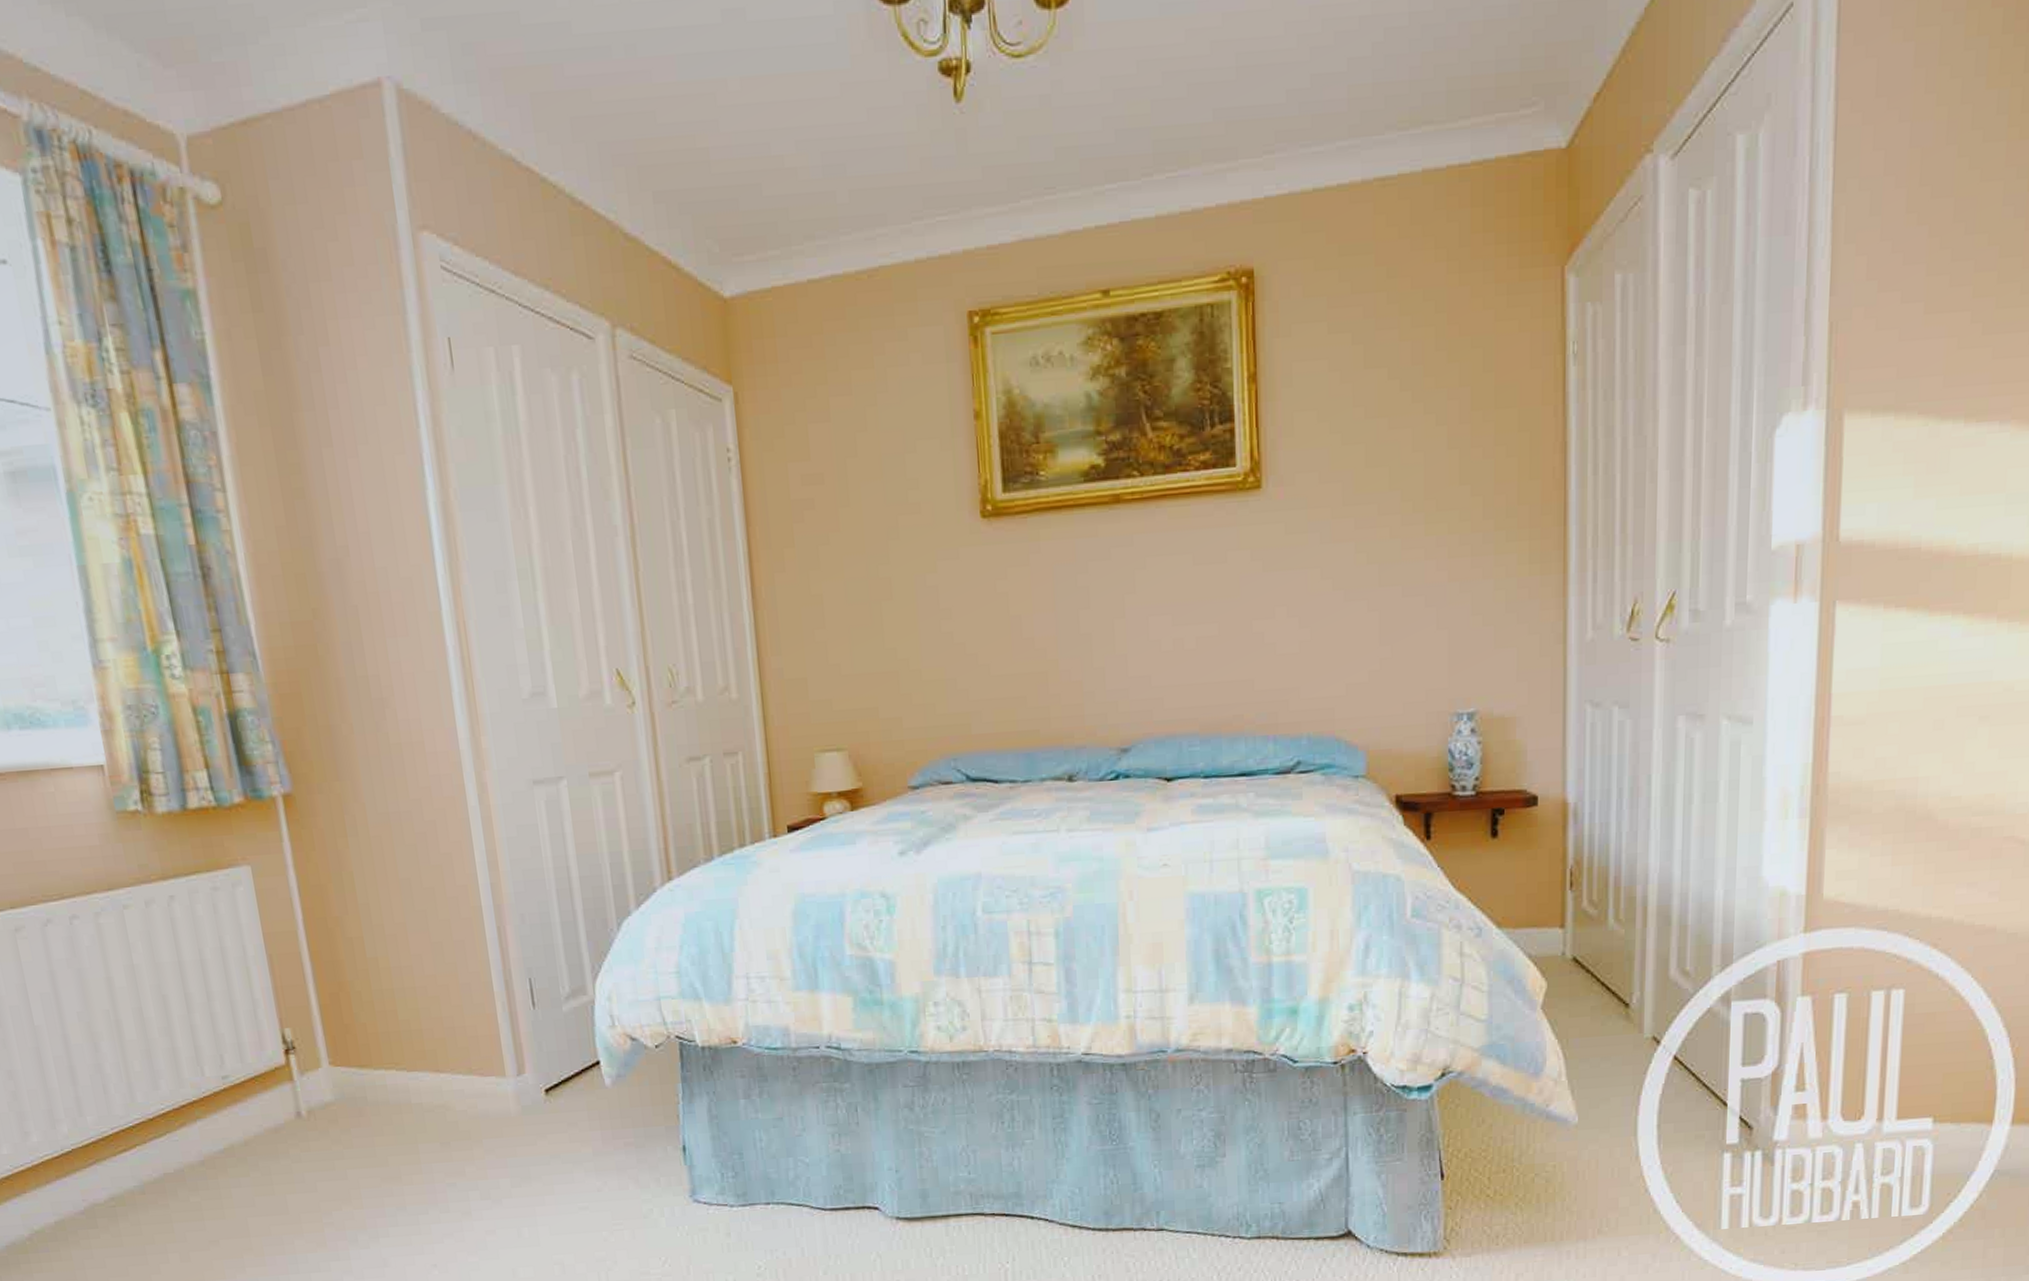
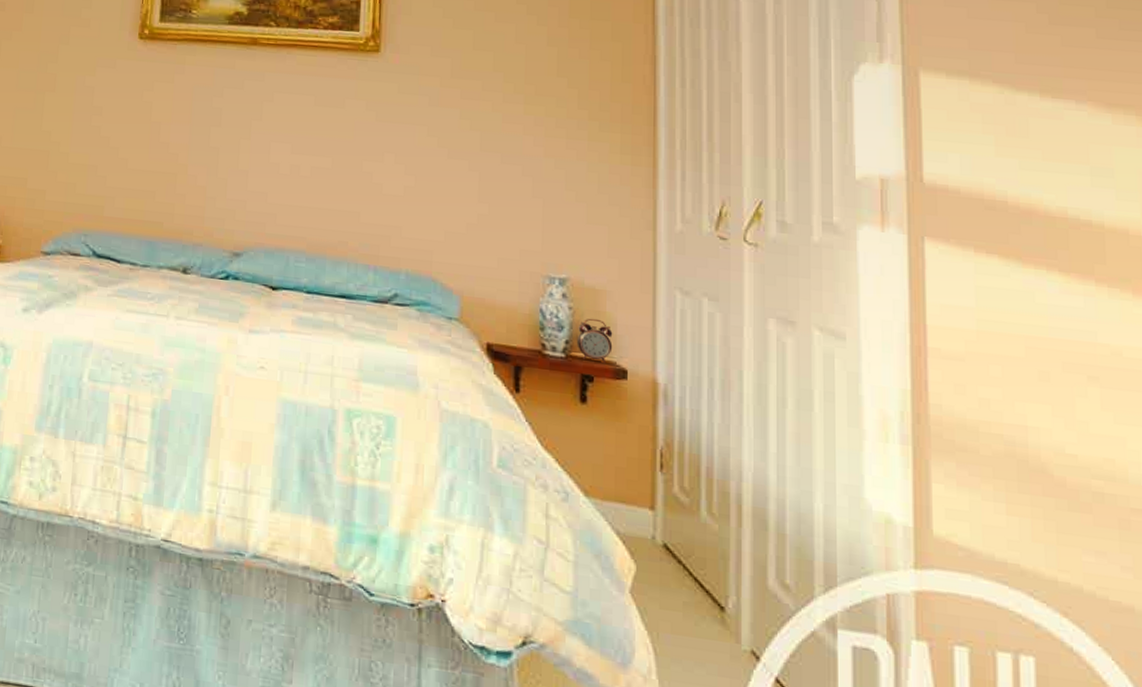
alarm clock: none [1486,748,1523,794] -> present [576,318,613,363]

